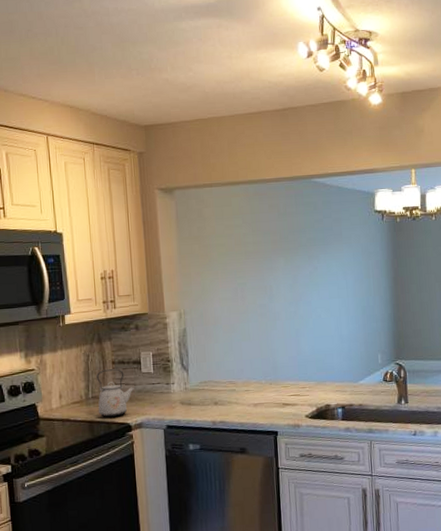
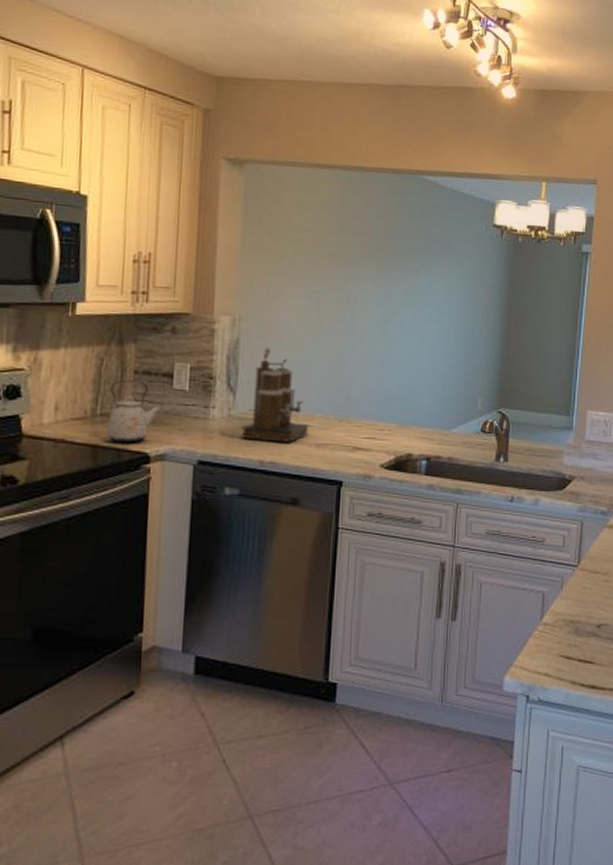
coffee maker: none [196,332,247,406] -> present [241,347,310,443]

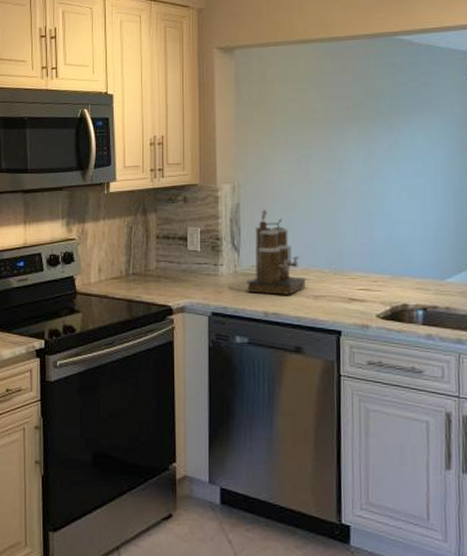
kettle: present [106,380,161,443] -> none [138,244,179,298]

